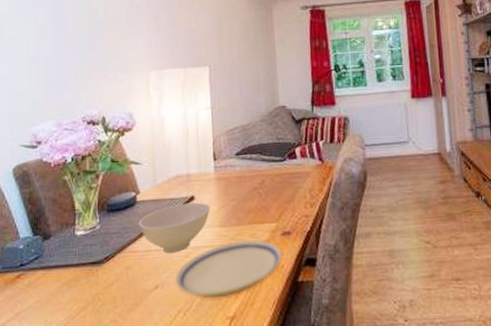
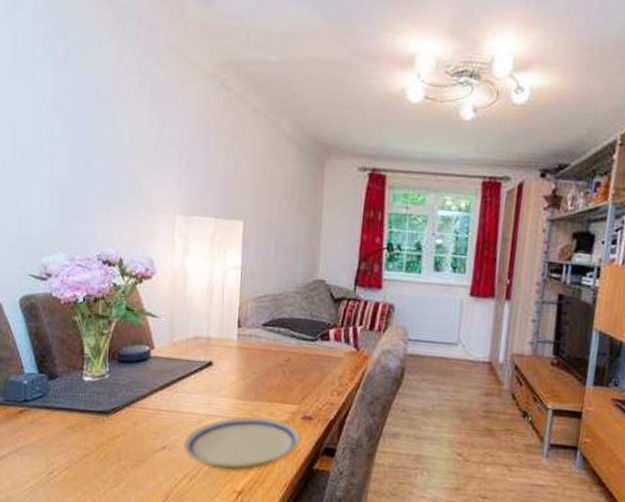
bowl: present [139,202,210,253] -> none [150,367,229,417]

